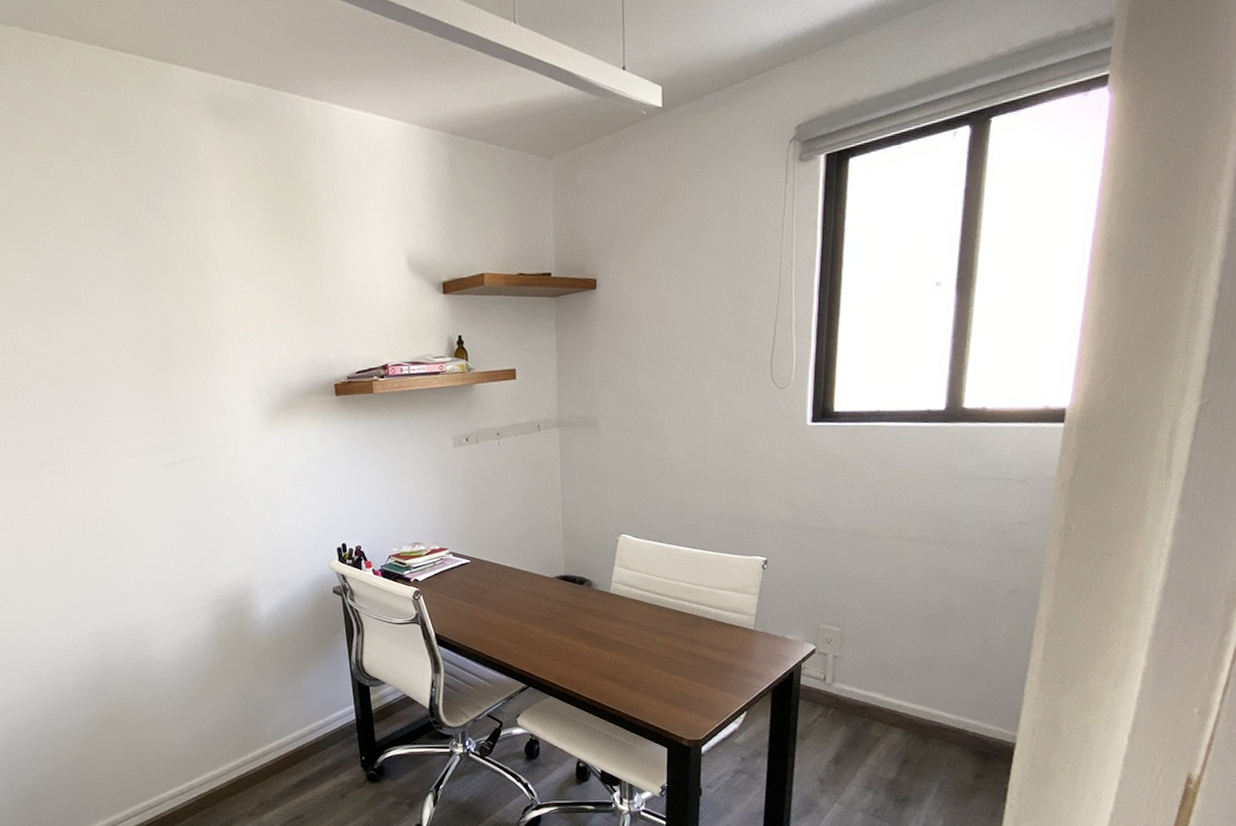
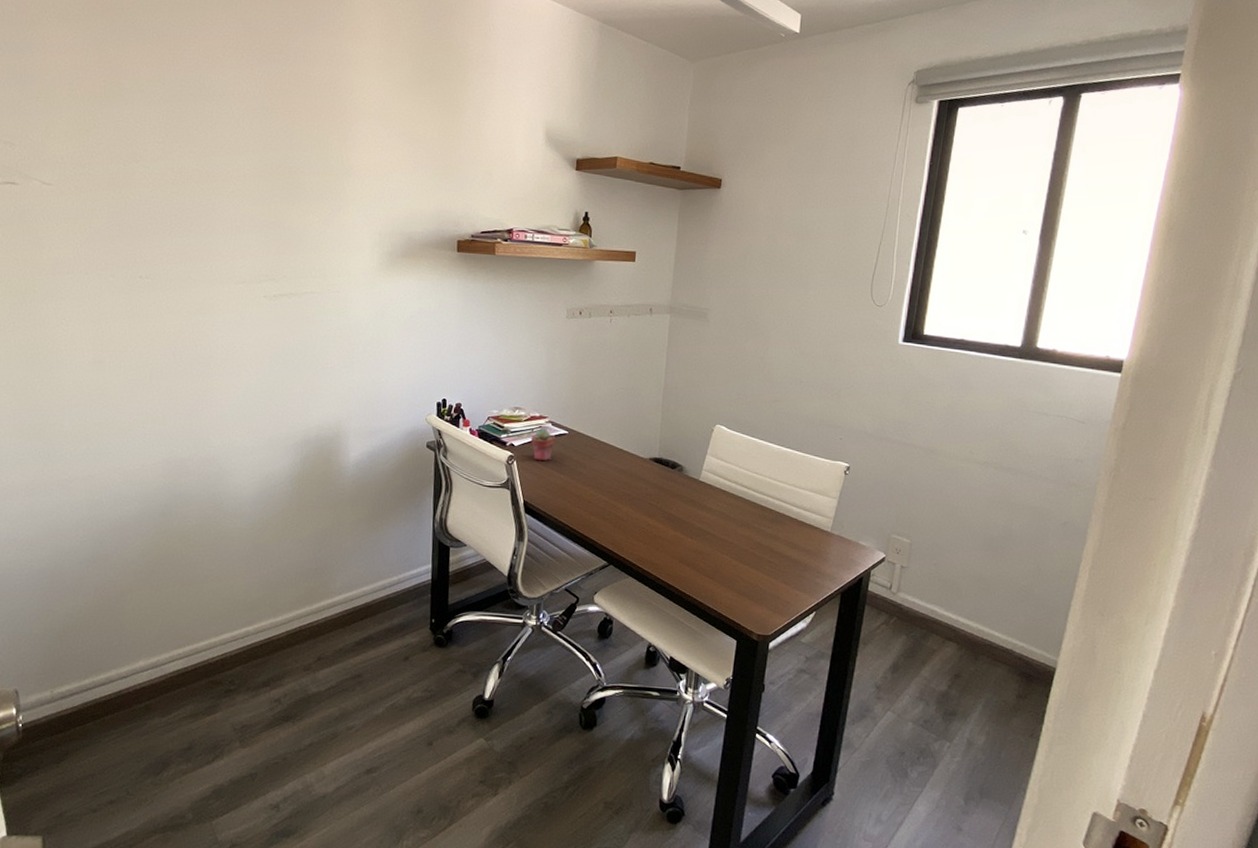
potted succulent: none [433,559,459,593] -> present [530,427,556,462]

